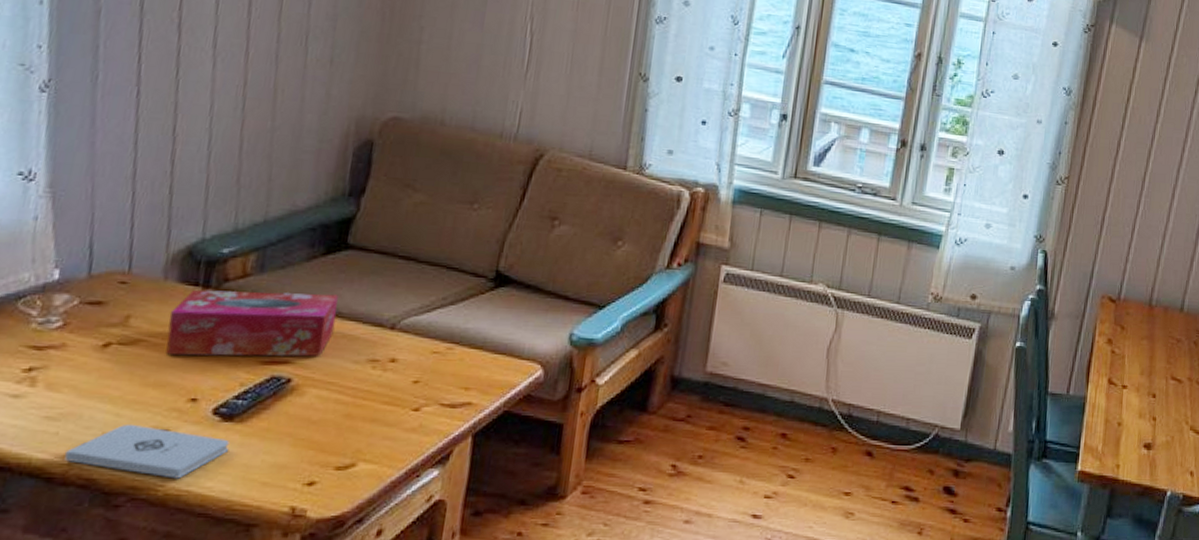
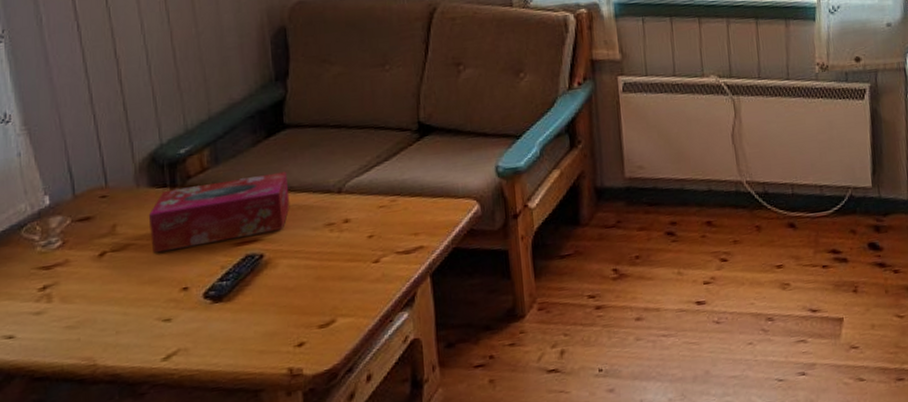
notepad: present [64,424,230,479] -> none [90,318,224,363]

